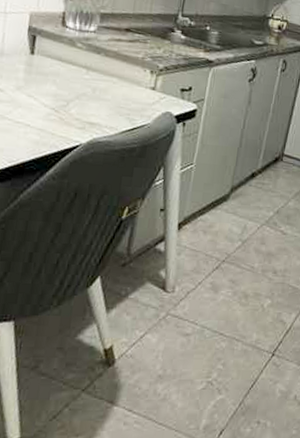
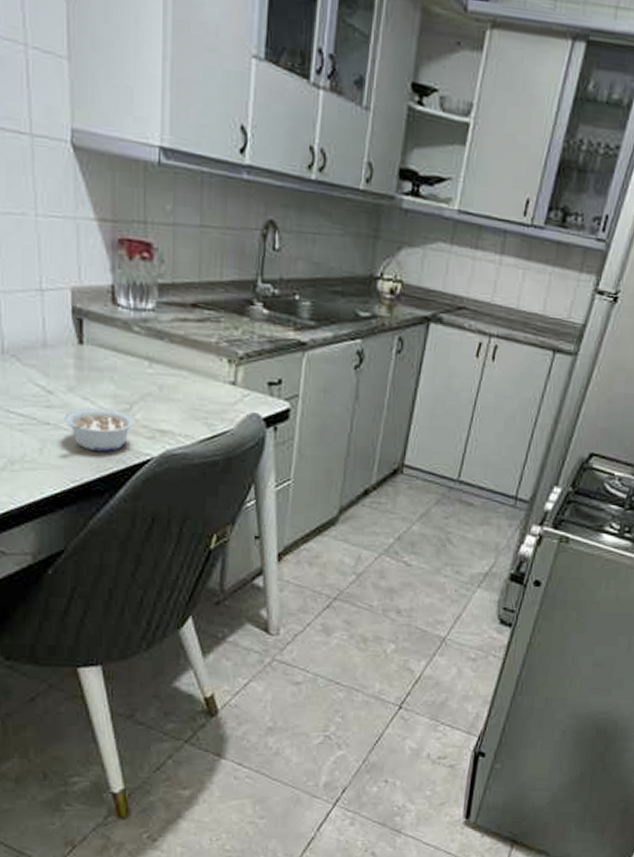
legume: none [9,103,70,138] -> present [64,407,135,452]

